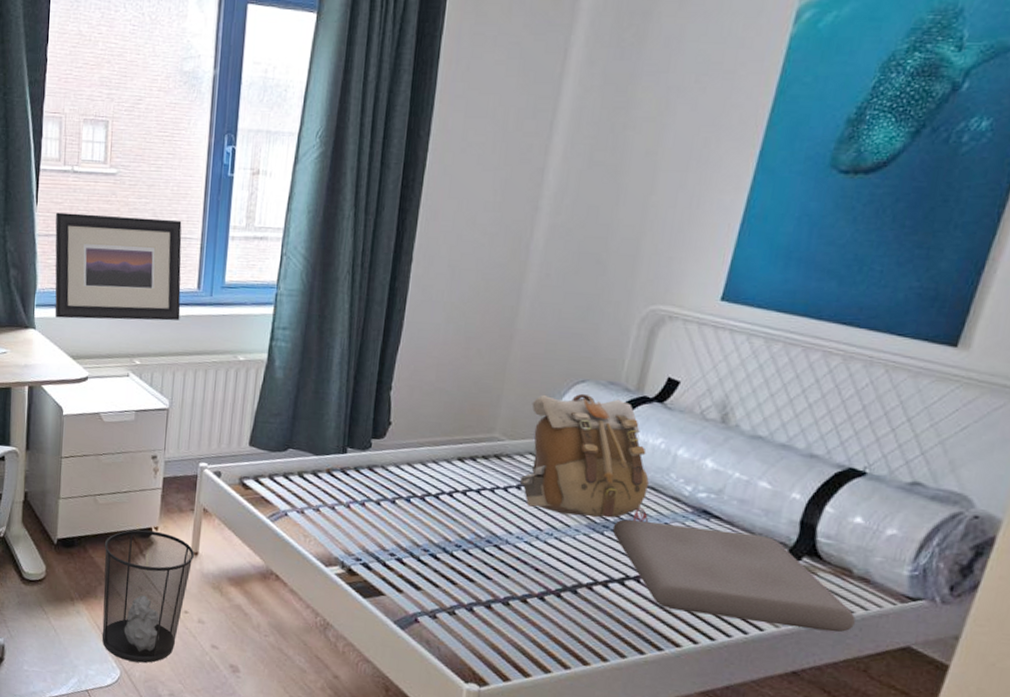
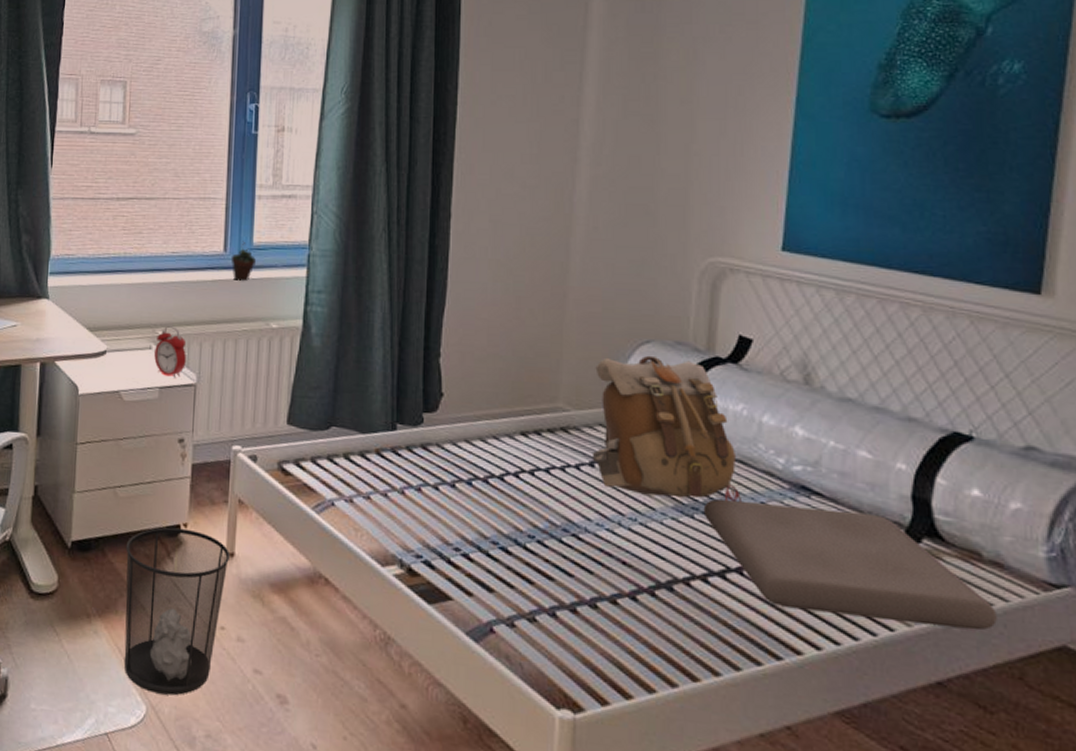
picture frame: present [54,212,182,321] -> none [70,175,206,287]
alarm clock: none [131,356,160,403] -> present [154,326,186,378]
succulent plant: none [203,279,227,318] -> present [230,241,256,282]

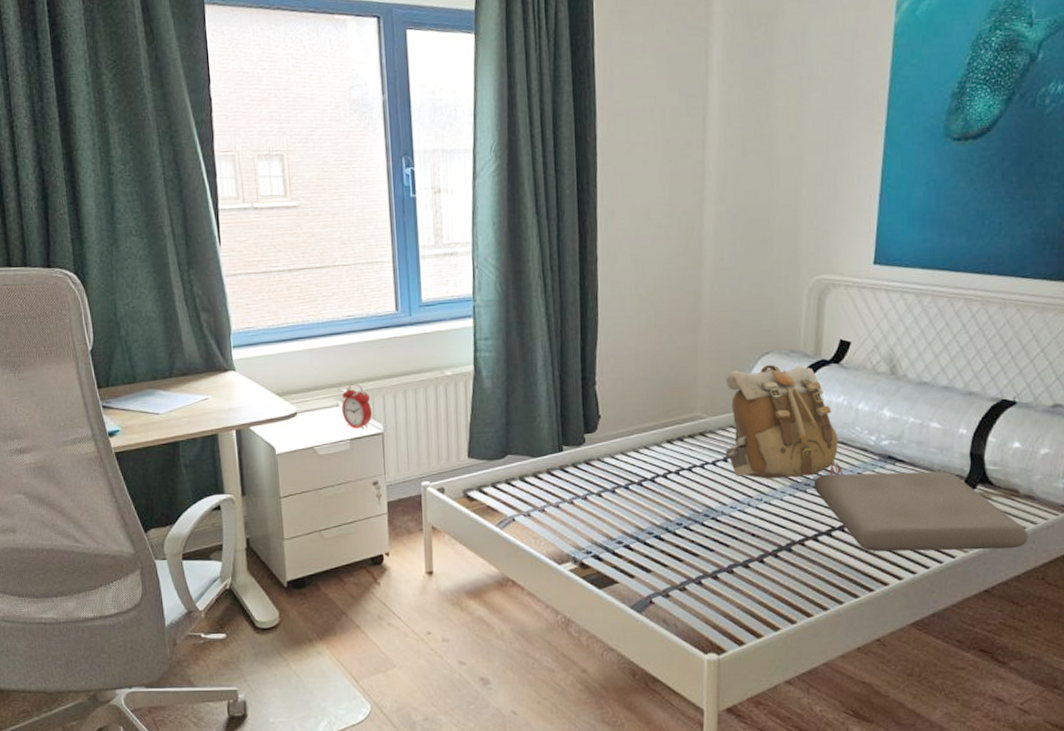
waste bin: present [124,527,231,696] -> none [336,557,430,693]
succulent plant: present [230,241,256,282] -> none [402,299,426,337]

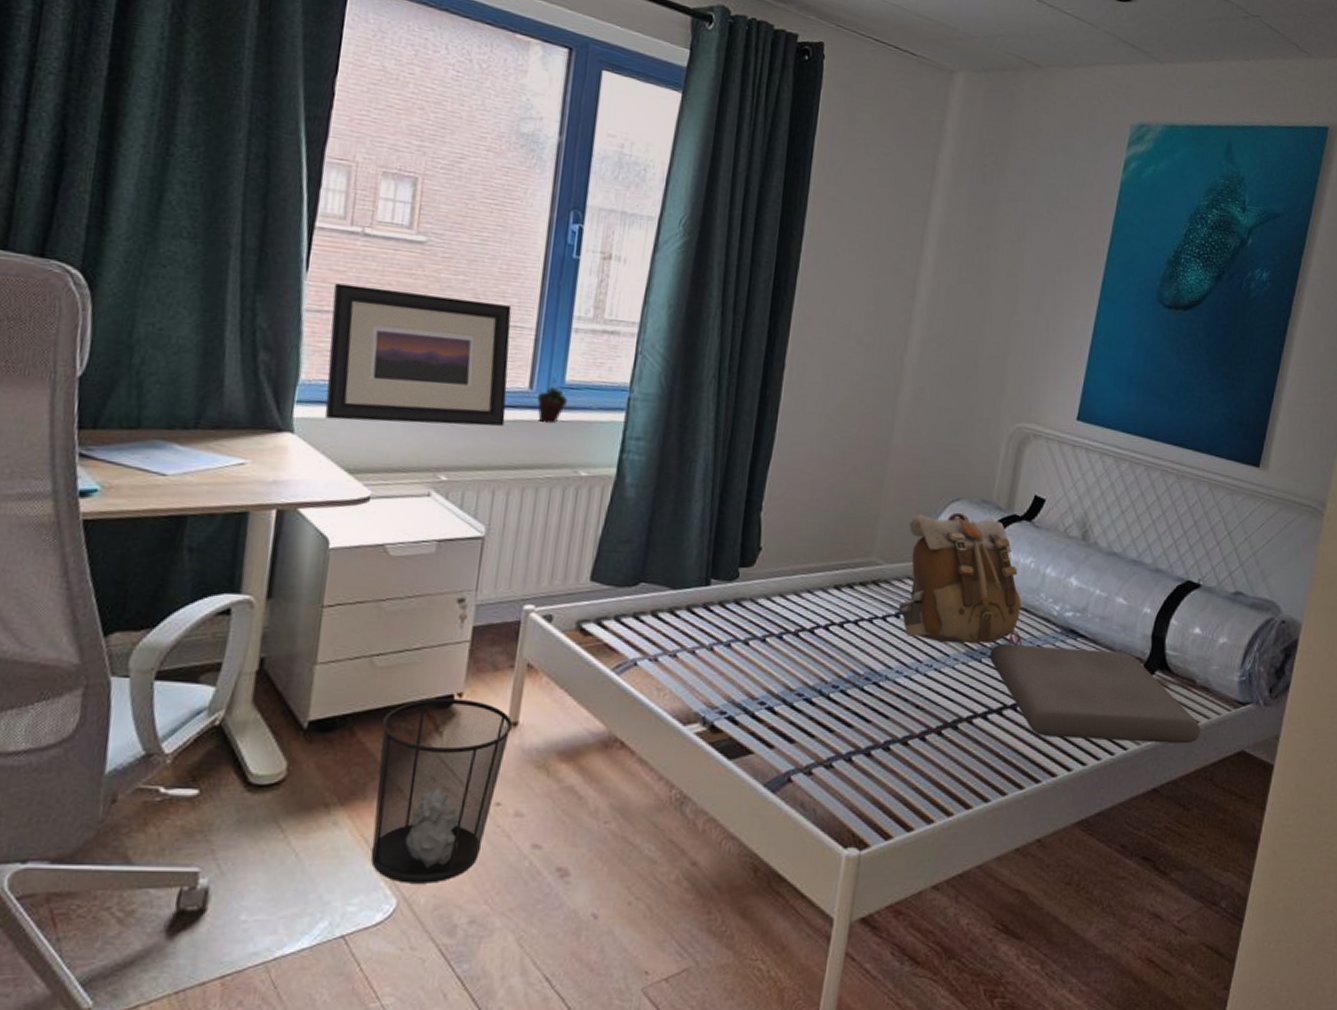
picture frame: none [240,245,382,357] -> present [325,283,512,427]
waste bin: none [336,557,430,693] -> present [370,698,514,884]
alarm clock: present [342,384,372,430] -> none [433,470,474,530]
succulent plant: none [402,299,426,337] -> present [536,378,567,424]

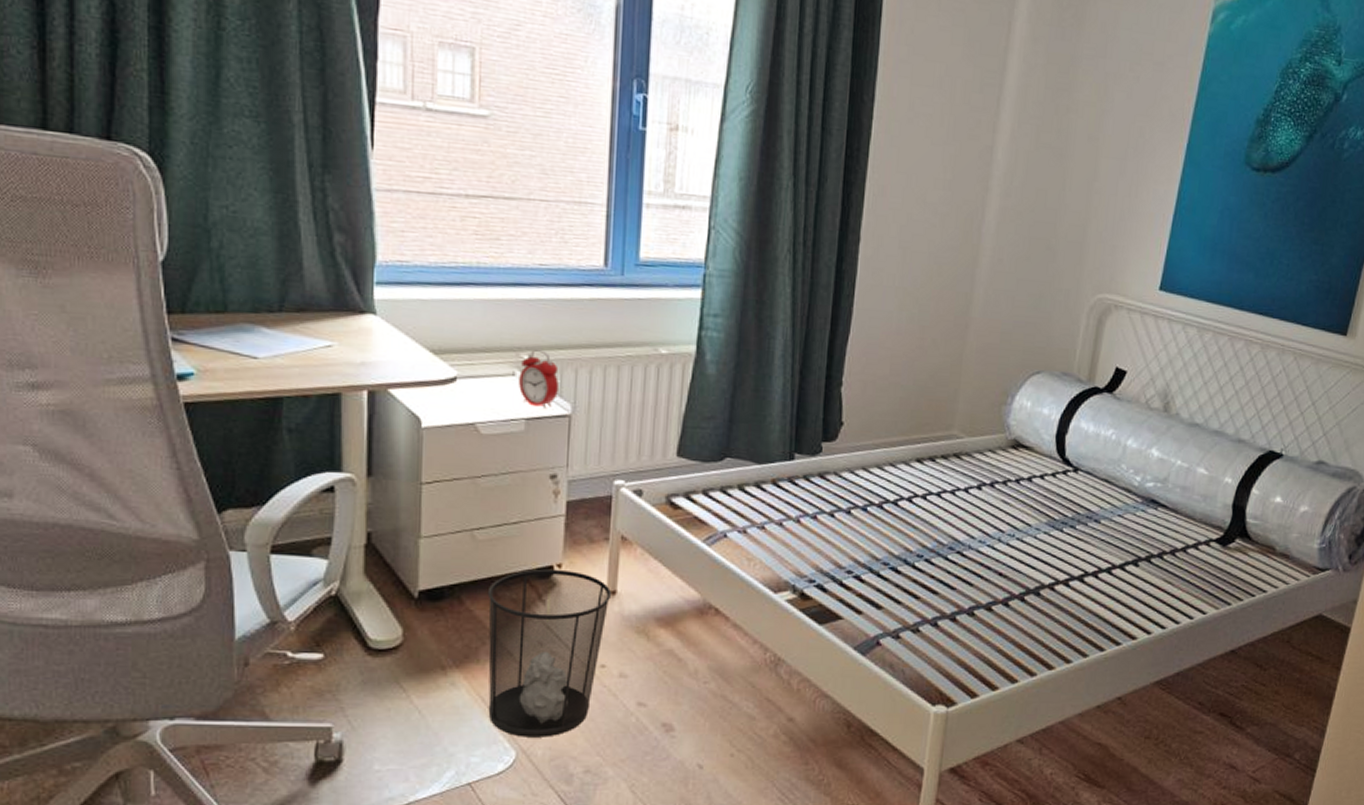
picture frame: present [325,283,512,427] -> none [400,161,583,306]
alarm clock: none [433,470,474,530] -> present [519,350,559,408]
succulent plant: present [536,378,567,424] -> none [612,255,642,302]
backpack: present [898,512,1023,647] -> none [980,385,1104,517]
cushion: present [989,644,1201,744] -> none [1071,514,1279,608]

